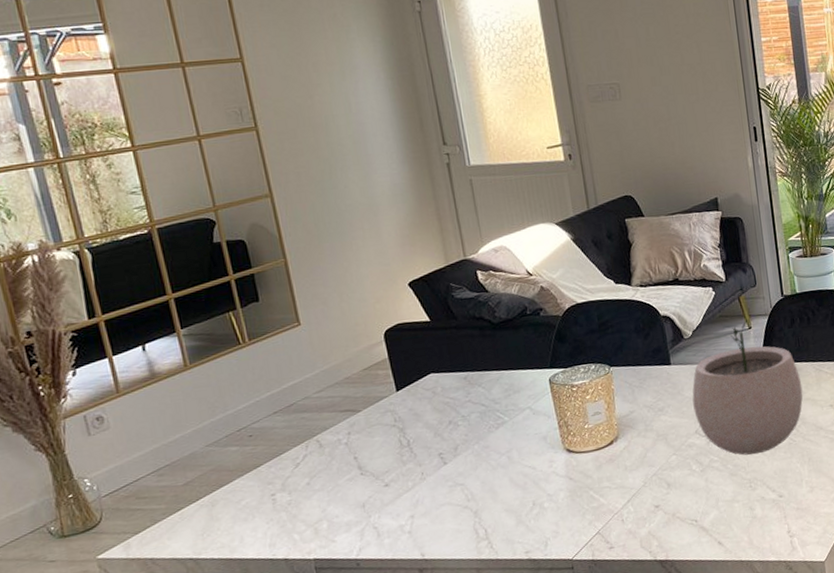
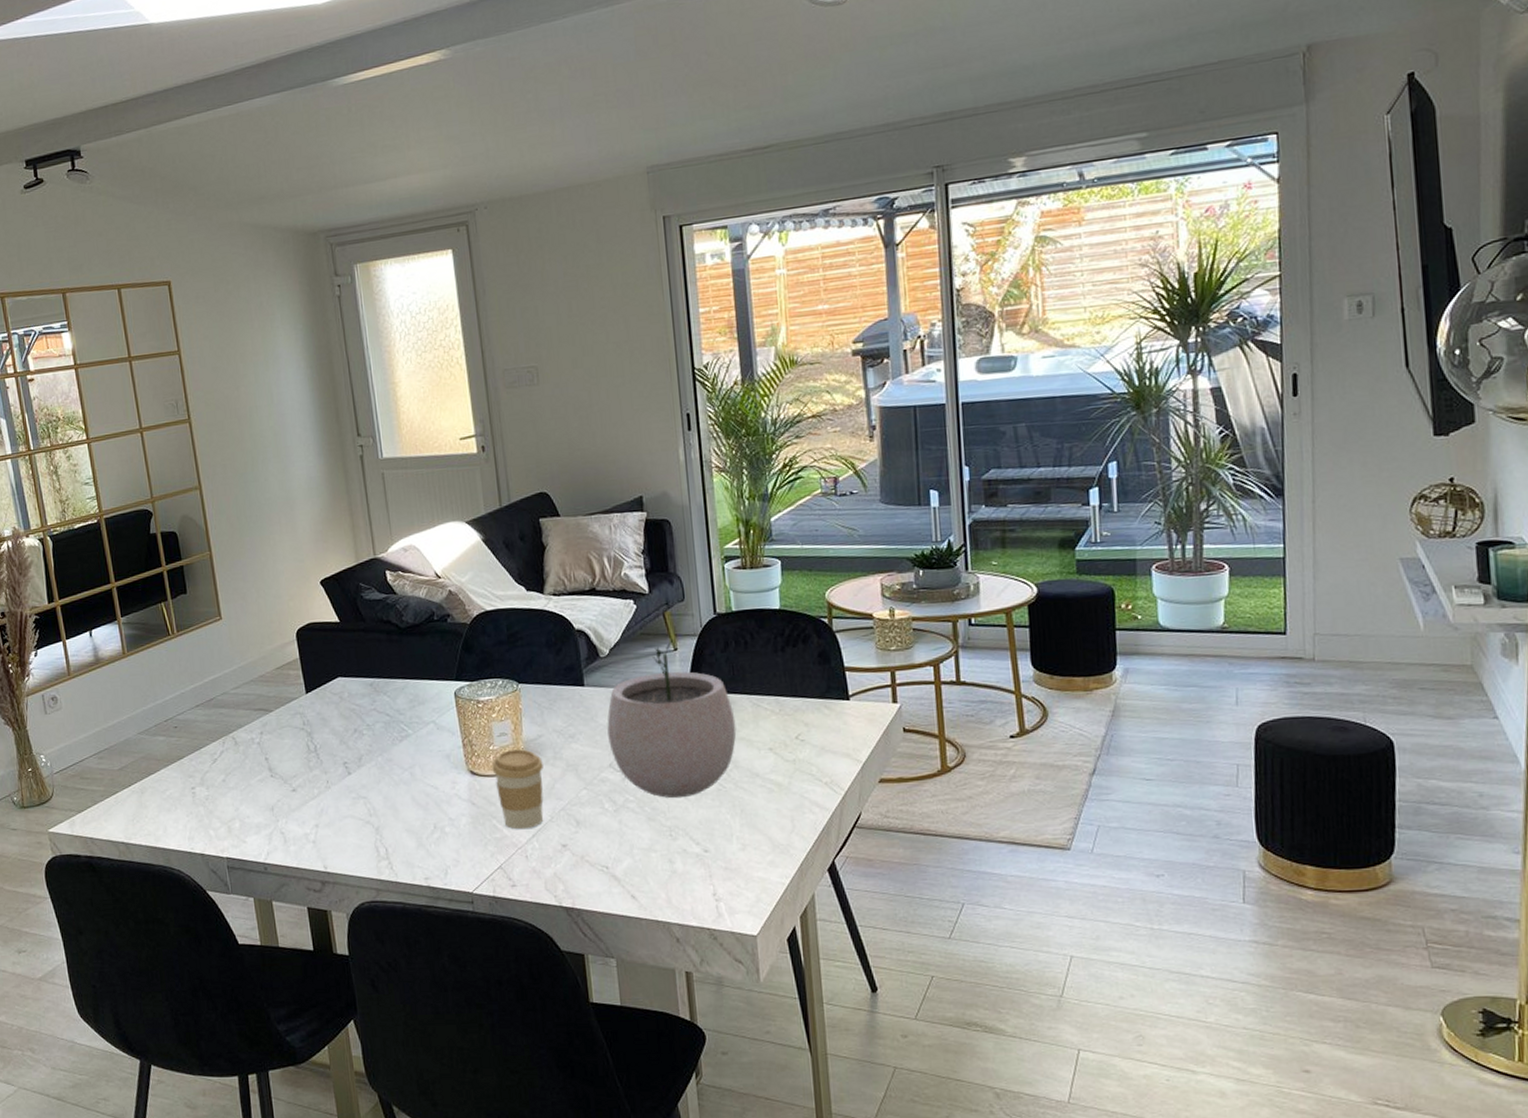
coffee cup: none [587,425,638,498] -> present [492,749,544,830]

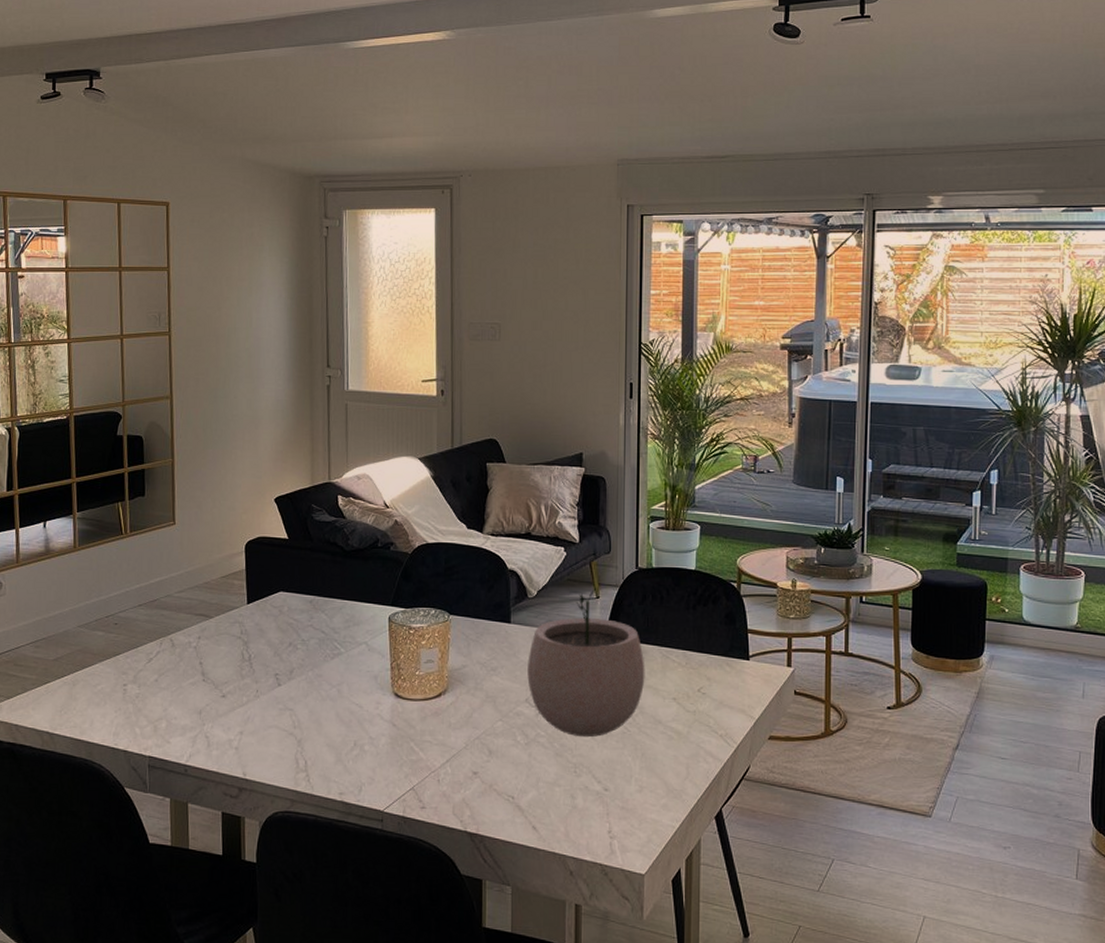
coffee cup: present [492,749,544,830] -> none [416,677,464,754]

